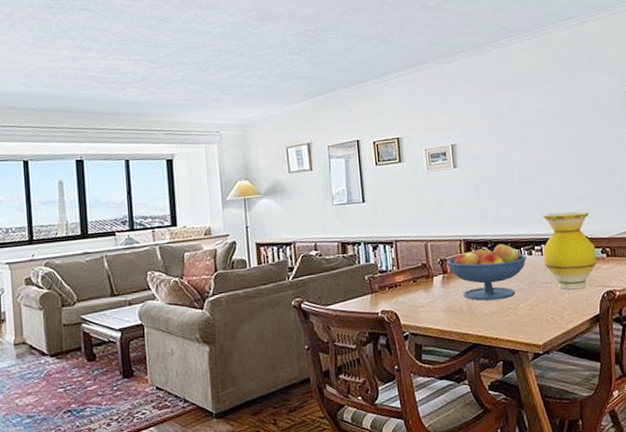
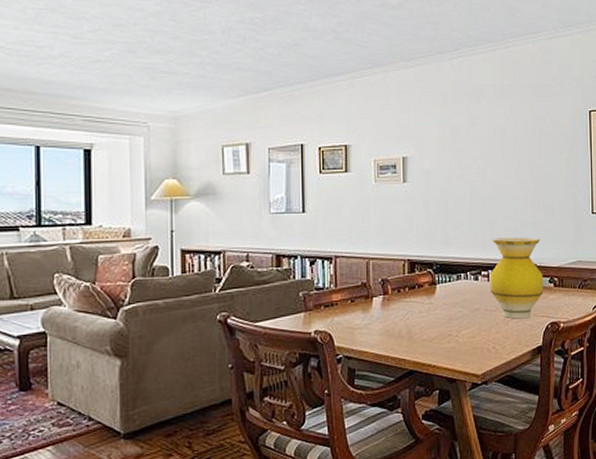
fruit bowl: present [446,243,526,301] -> none [388,266,472,326]

